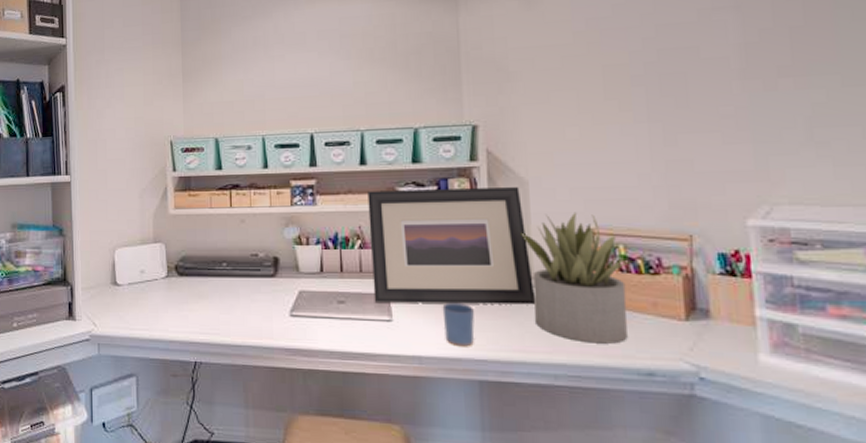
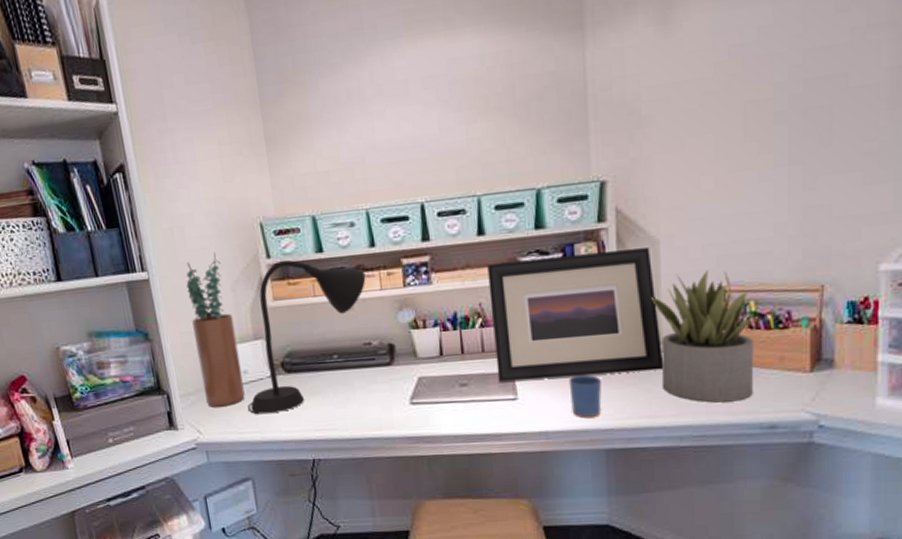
vase: none [101,163,140,302] -> present [186,252,245,407]
desk lamp: none [141,174,258,313] -> present [248,259,366,415]

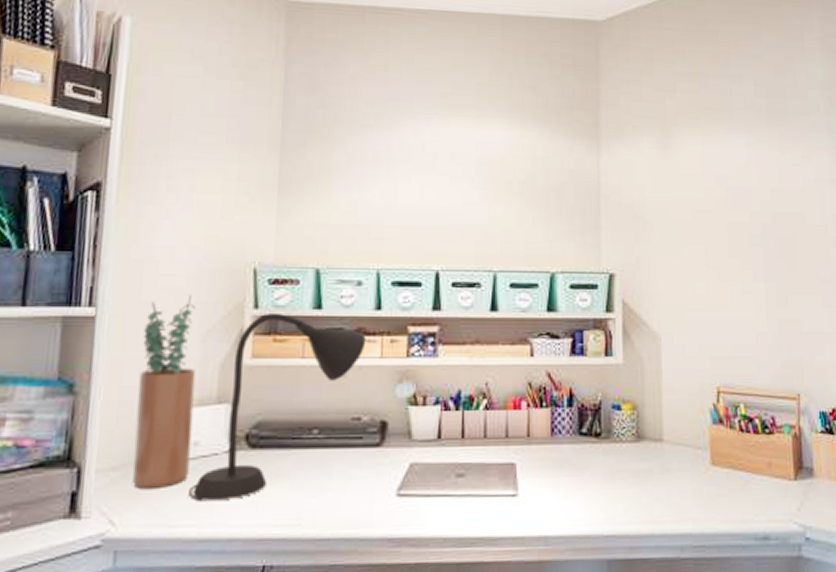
picture frame: present [487,248,664,382] -> none [497,342,665,474]
mug: present [568,374,602,417] -> none [572,470,605,520]
succulent plant: present [650,270,763,403] -> none [652,369,751,509]

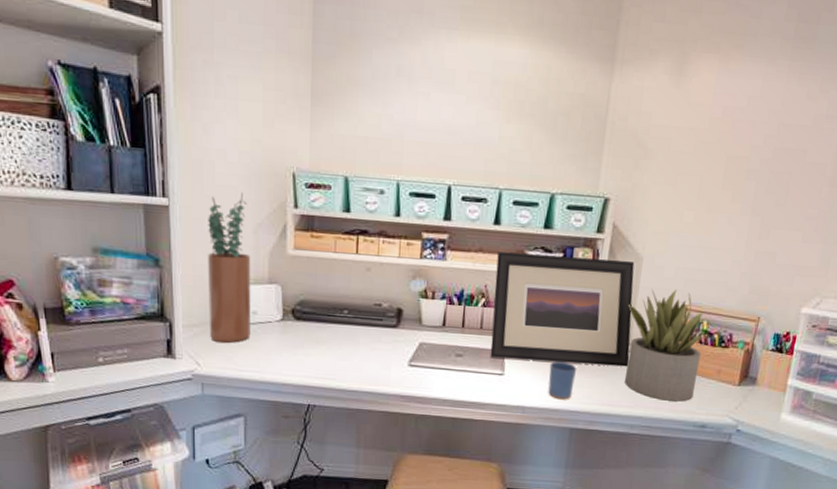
desk lamp: present [189,312,366,502] -> none [252,212,387,356]
picture frame: none [497,342,665,474] -> present [490,251,635,367]
mug: none [572,470,605,520] -> present [548,361,576,399]
succulent plant: none [652,369,751,509] -> present [625,289,711,402]

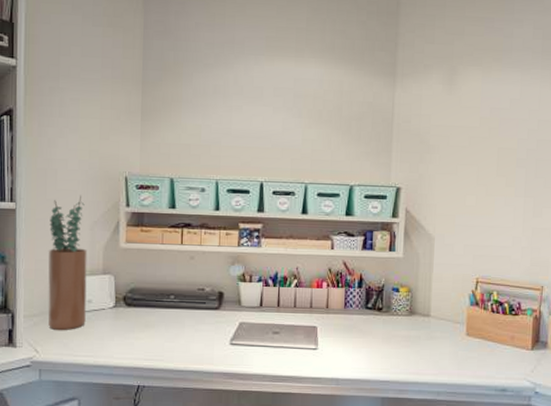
picture frame: present [490,251,635,367] -> none [304,237,431,337]
mug: present [548,361,576,399] -> none [358,334,383,369]
succulent plant: present [625,289,711,402] -> none [424,264,502,368]

